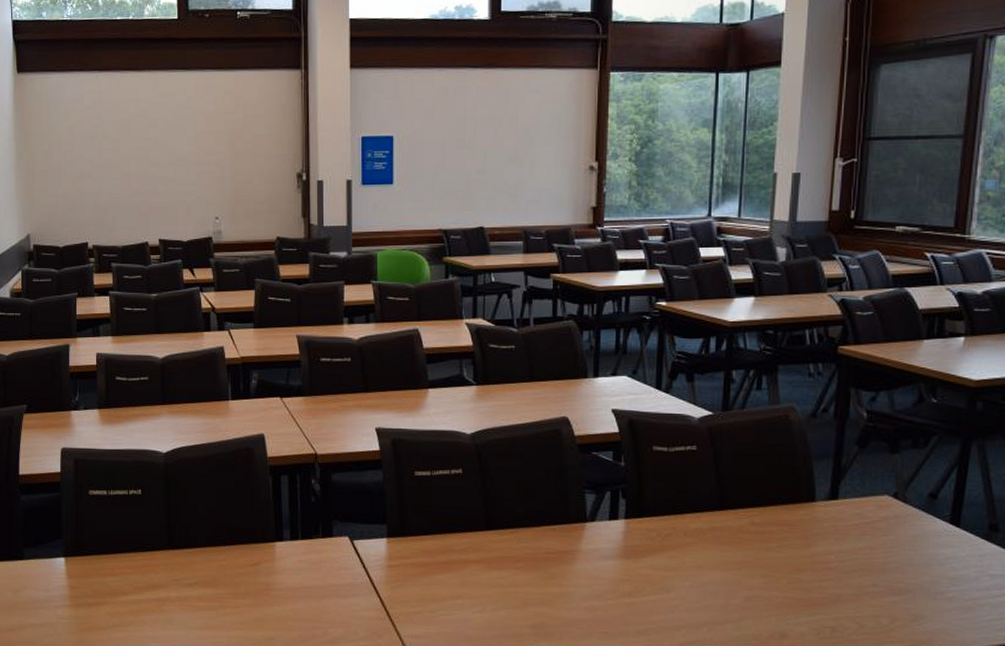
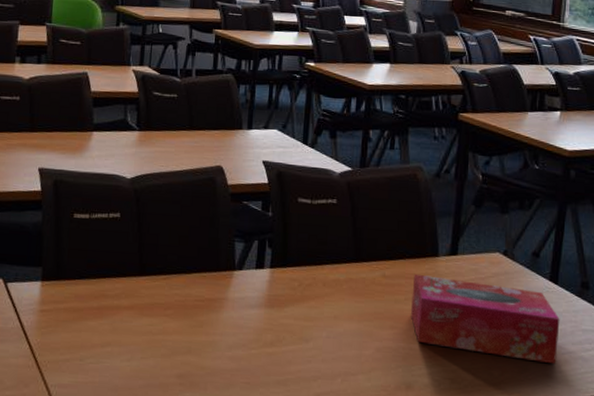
tissue box: none [783,520,962,612] -> present [410,273,560,365]

